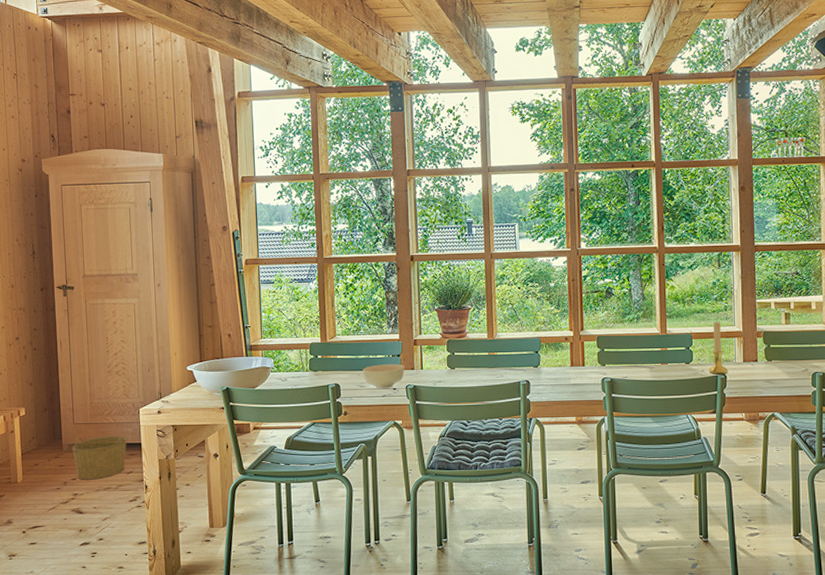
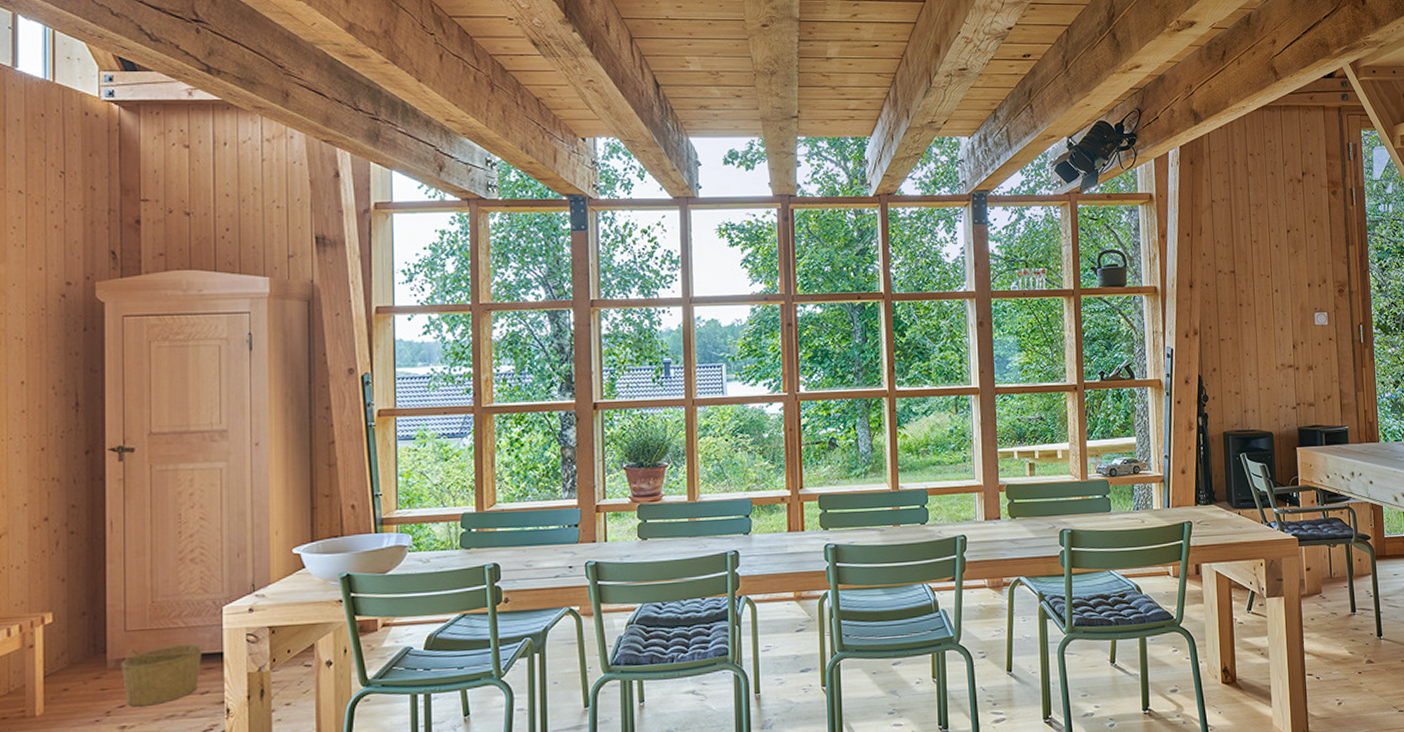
bowl: present [363,364,404,390] -> none [530,536,584,569]
candle holder: present [709,321,728,375] -> none [947,474,969,536]

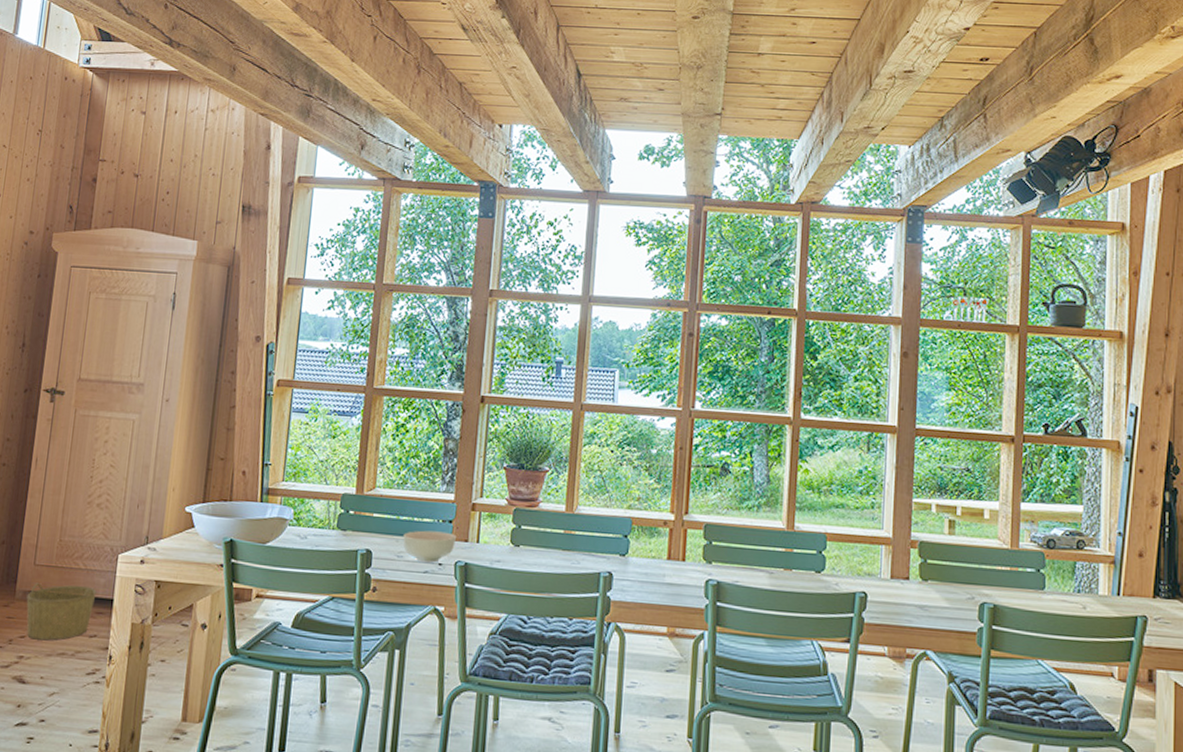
bowl: none [530,536,584,569] -> present [403,530,456,564]

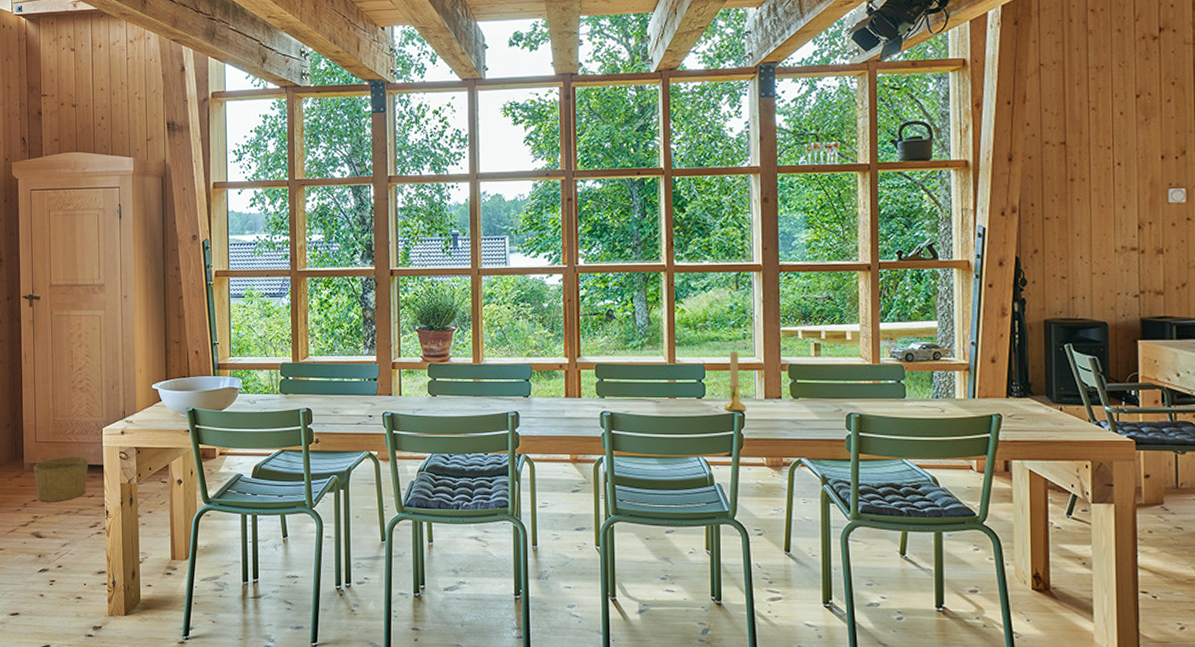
bowl: present [403,530,456,564] -> none [336,389,381,416]
candle holder: none [845,520,870,592] -> present [724,350,747,412]

